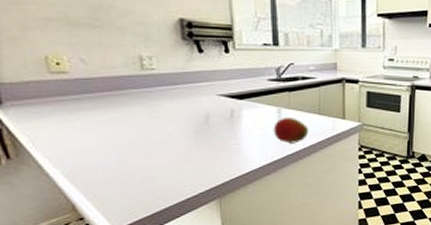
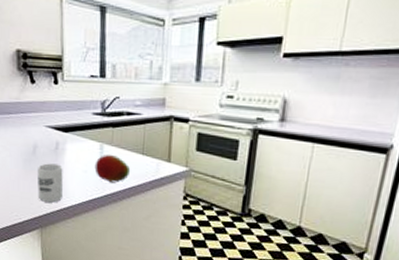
cup: none [211,131,242,171] -> present [37,163,64,203]

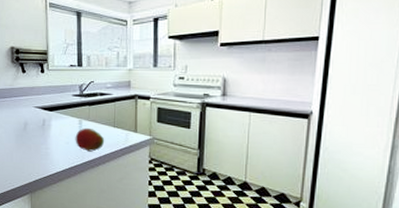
cup: present [37,163,64,203] -> none [27,137,50,171]

